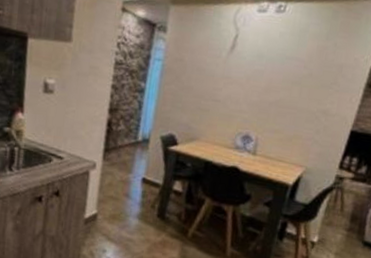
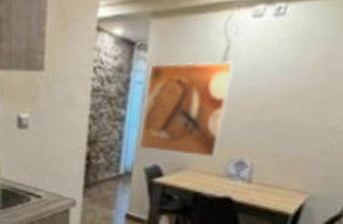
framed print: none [157,44,243,131] -> present [140,60,235,158]

